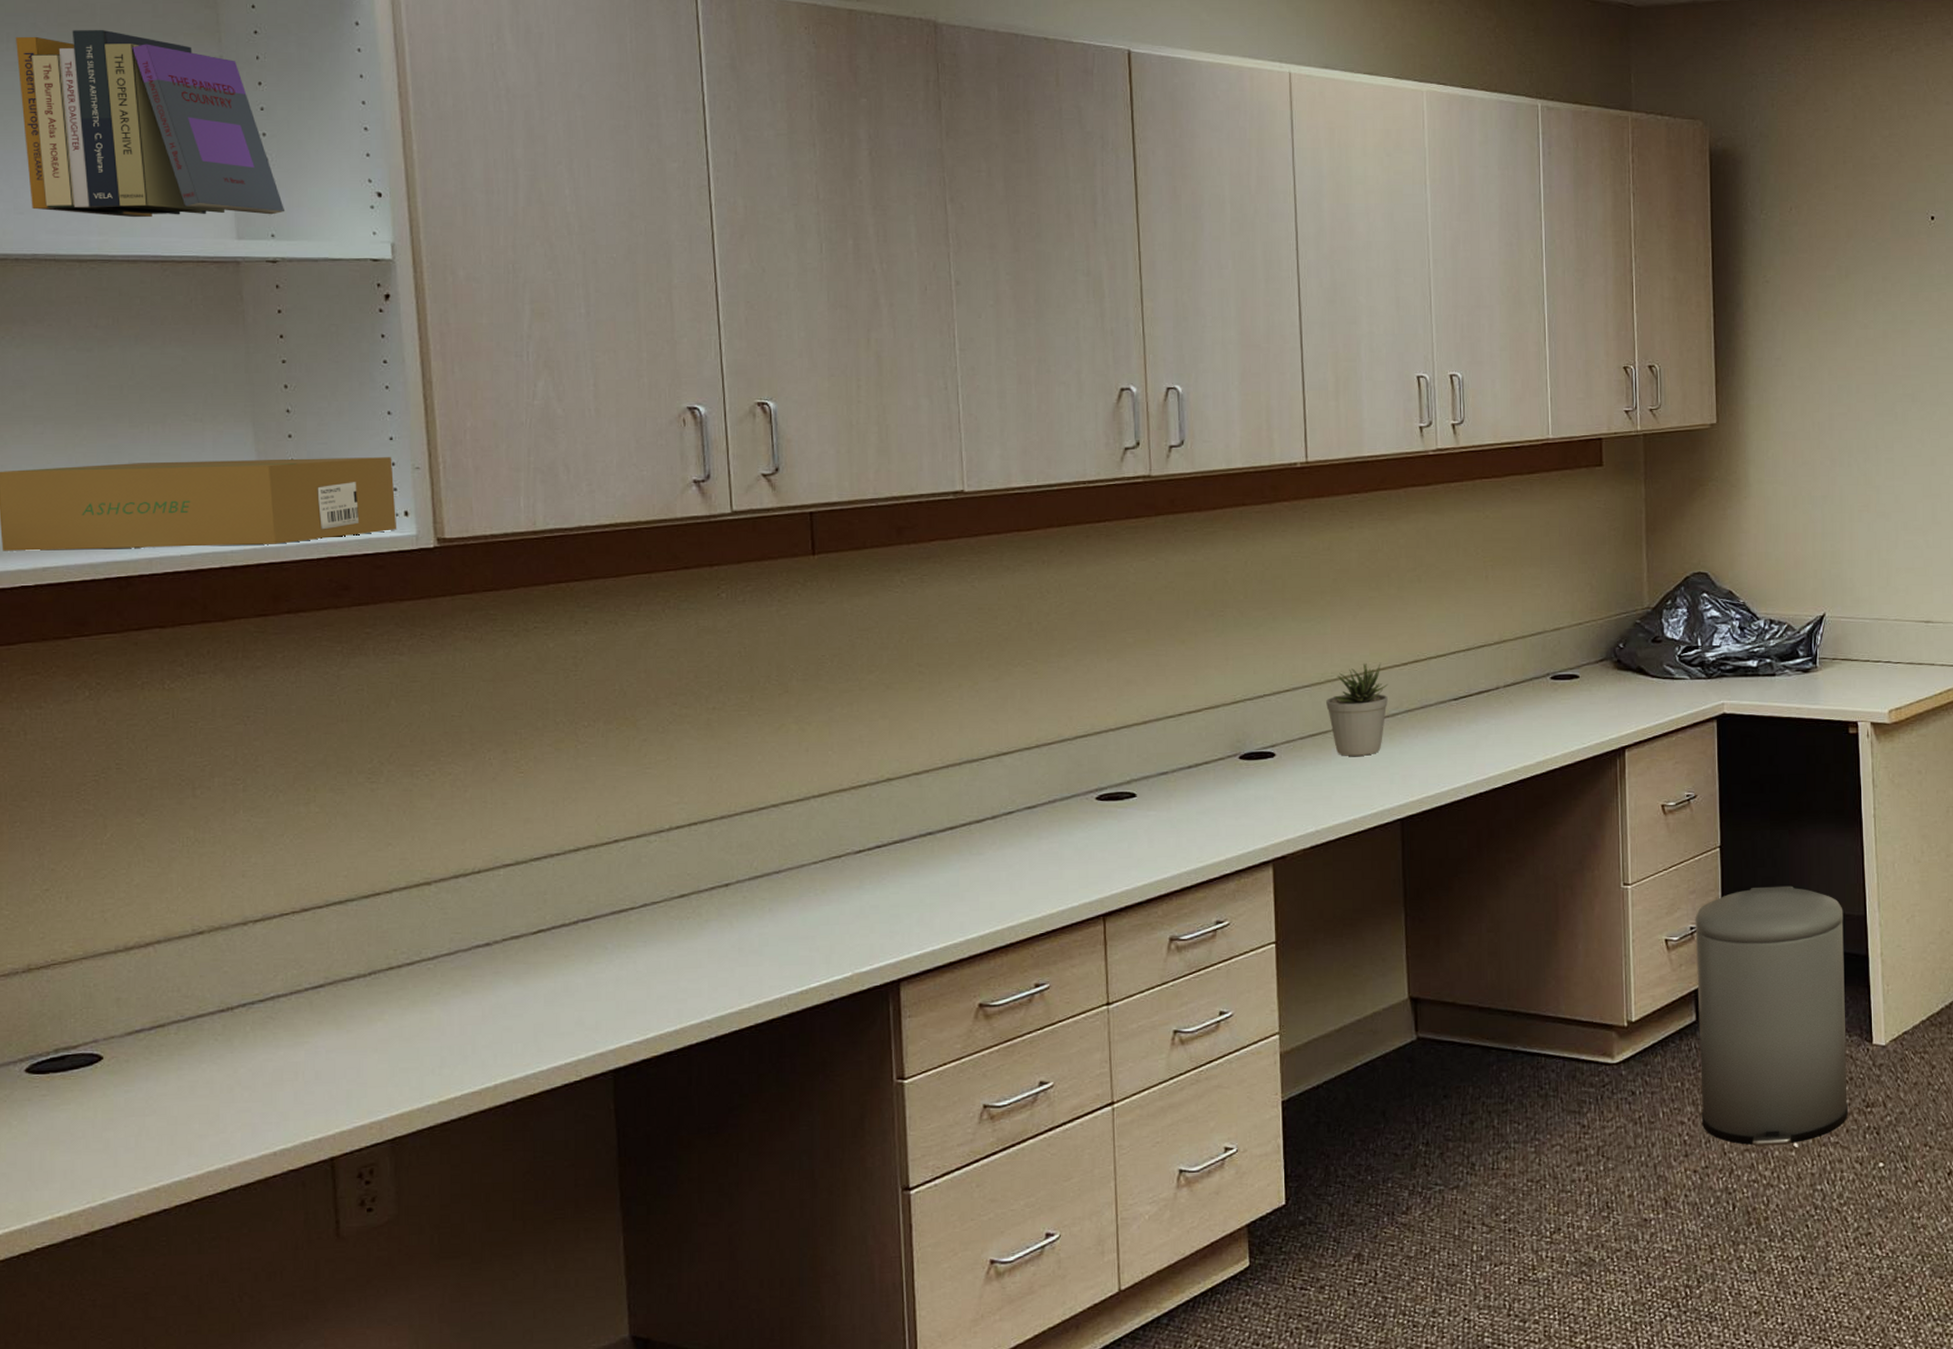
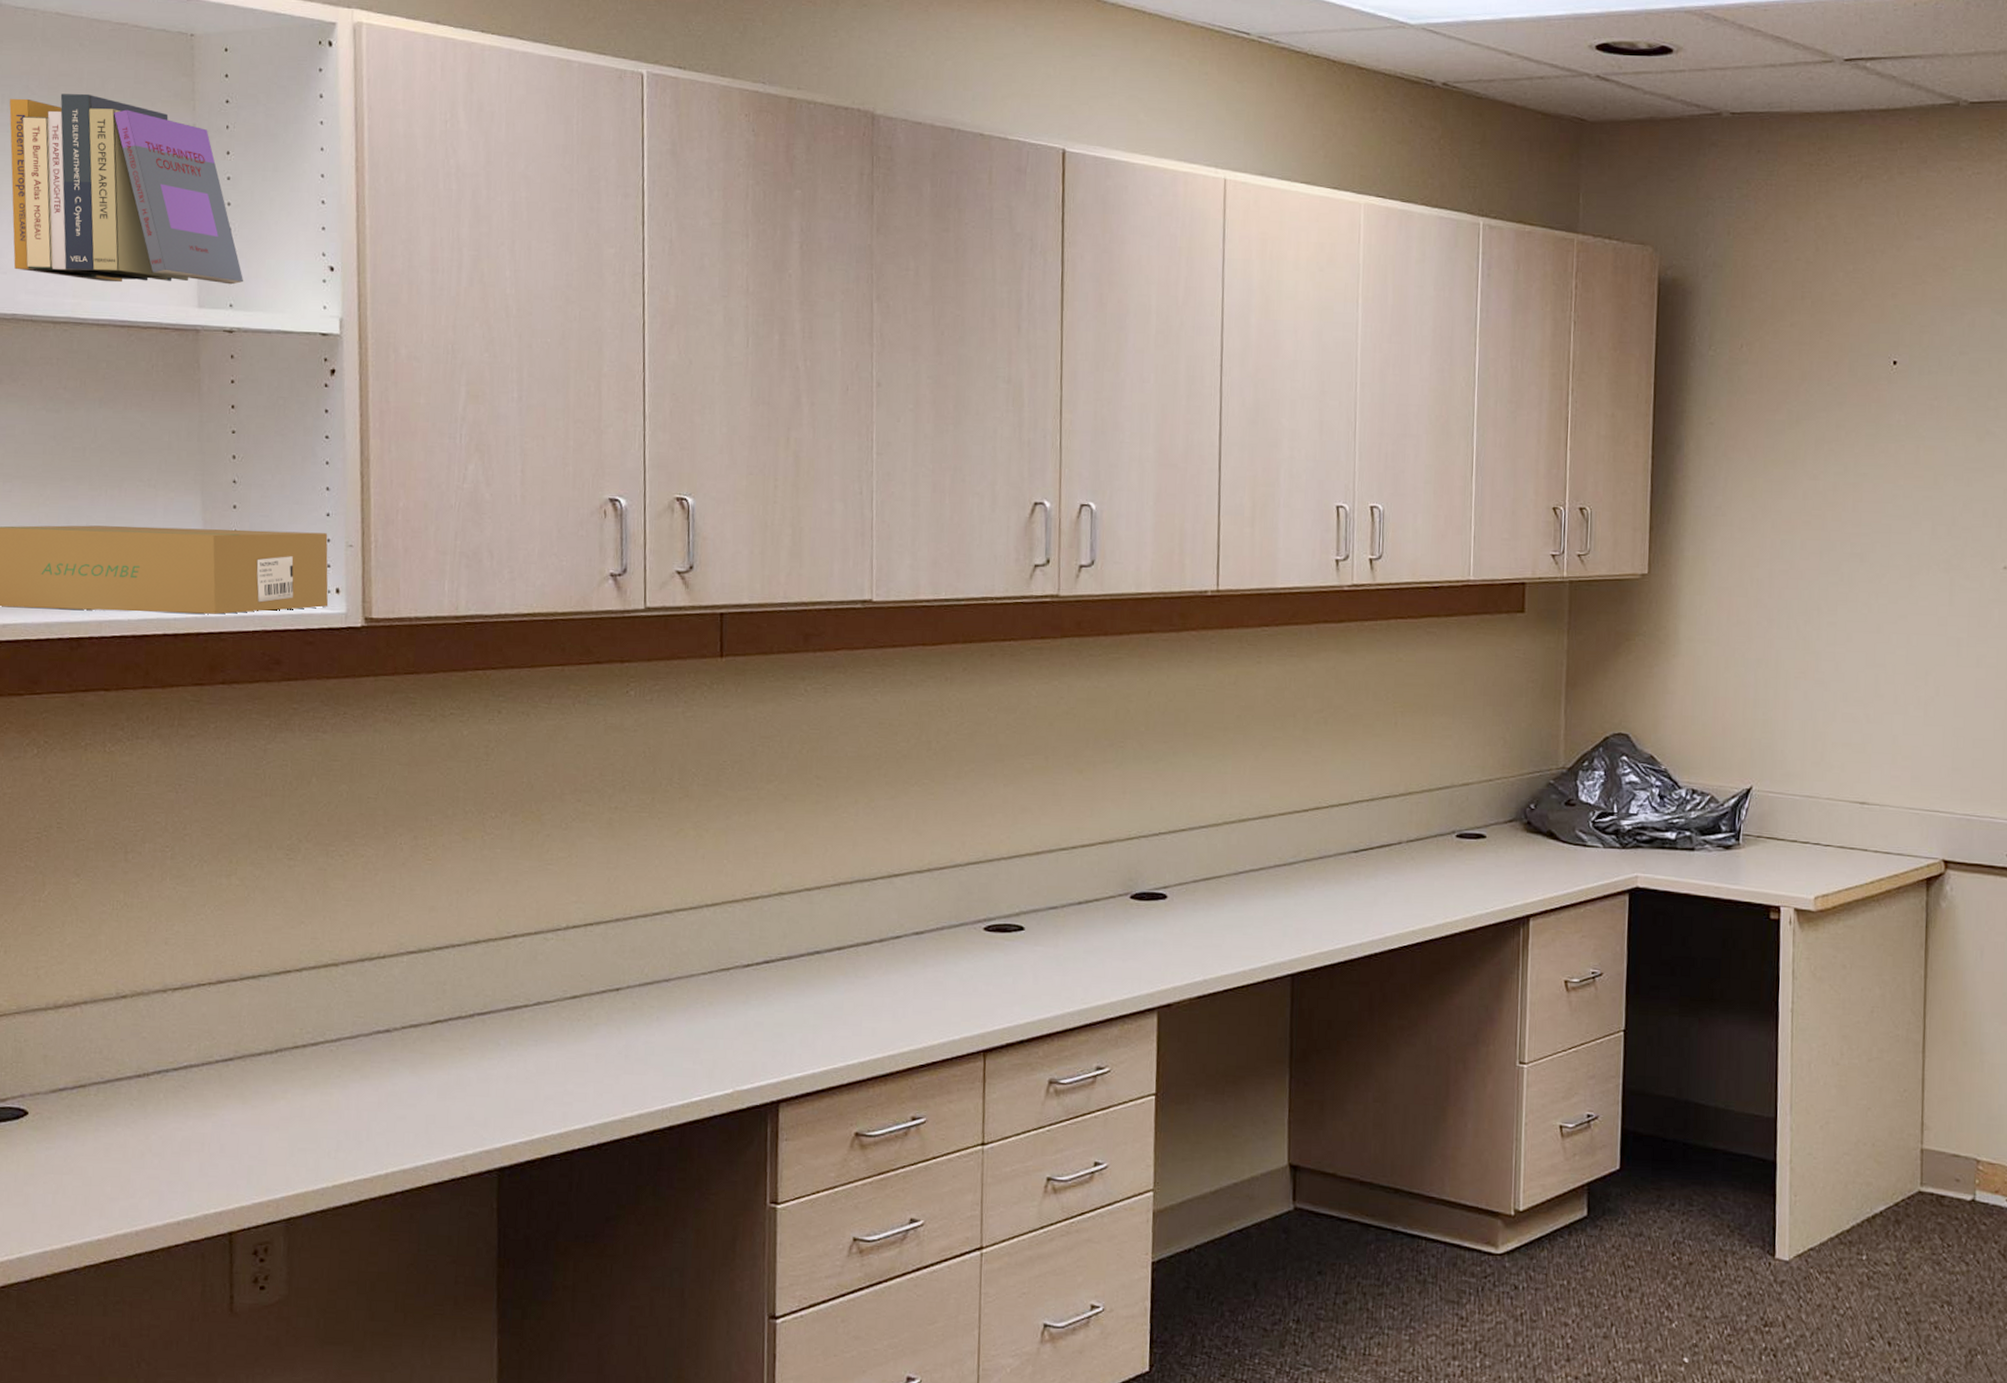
potted plant: present [1326,663,1389,756] -> none [1222,807,1288,905]
pedal bin: present [1695,885,1848,1147] -> none [1586,1077,1752,1359]

